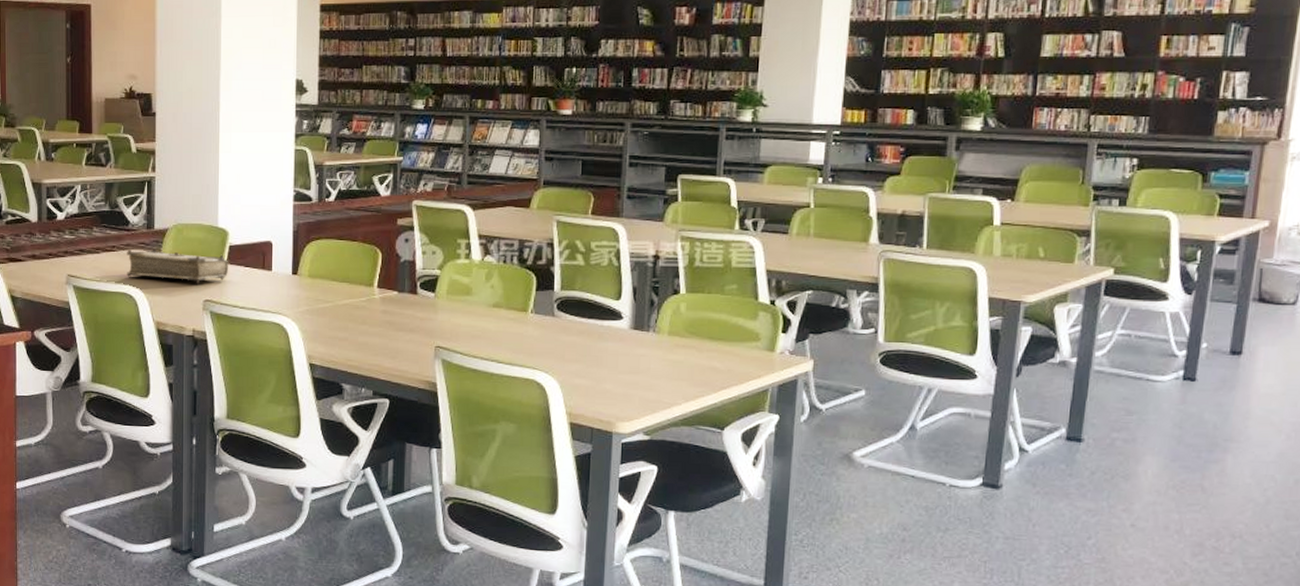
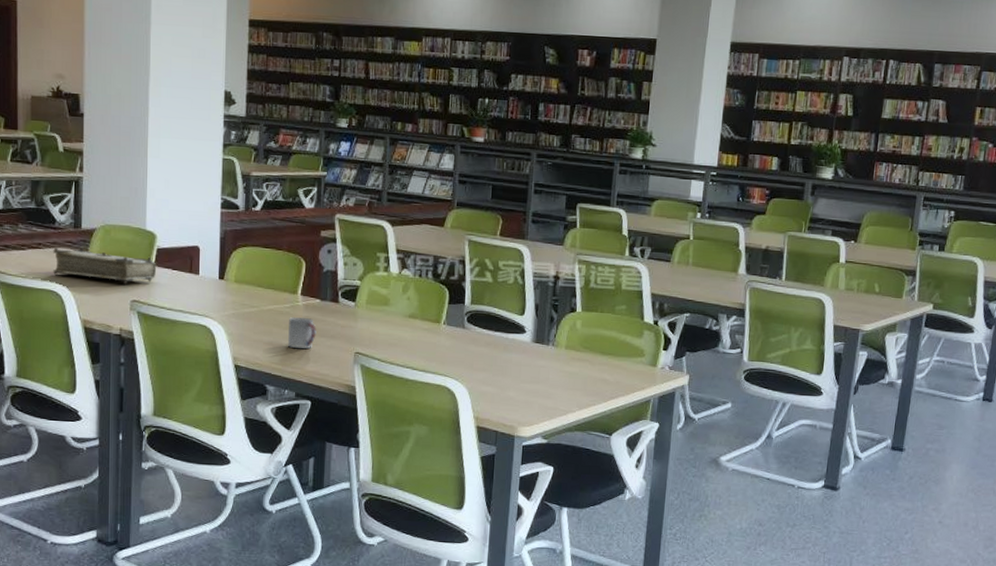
cup: none [365,310,394,344] -> present [288,316,317,349]

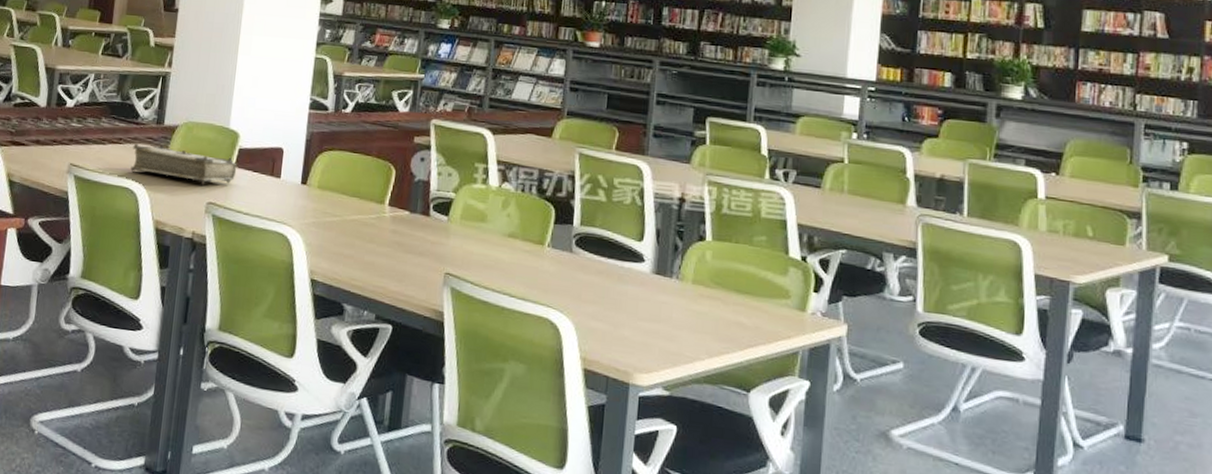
cup: present [288,316,317,349] -> none [371,228,404,266]

